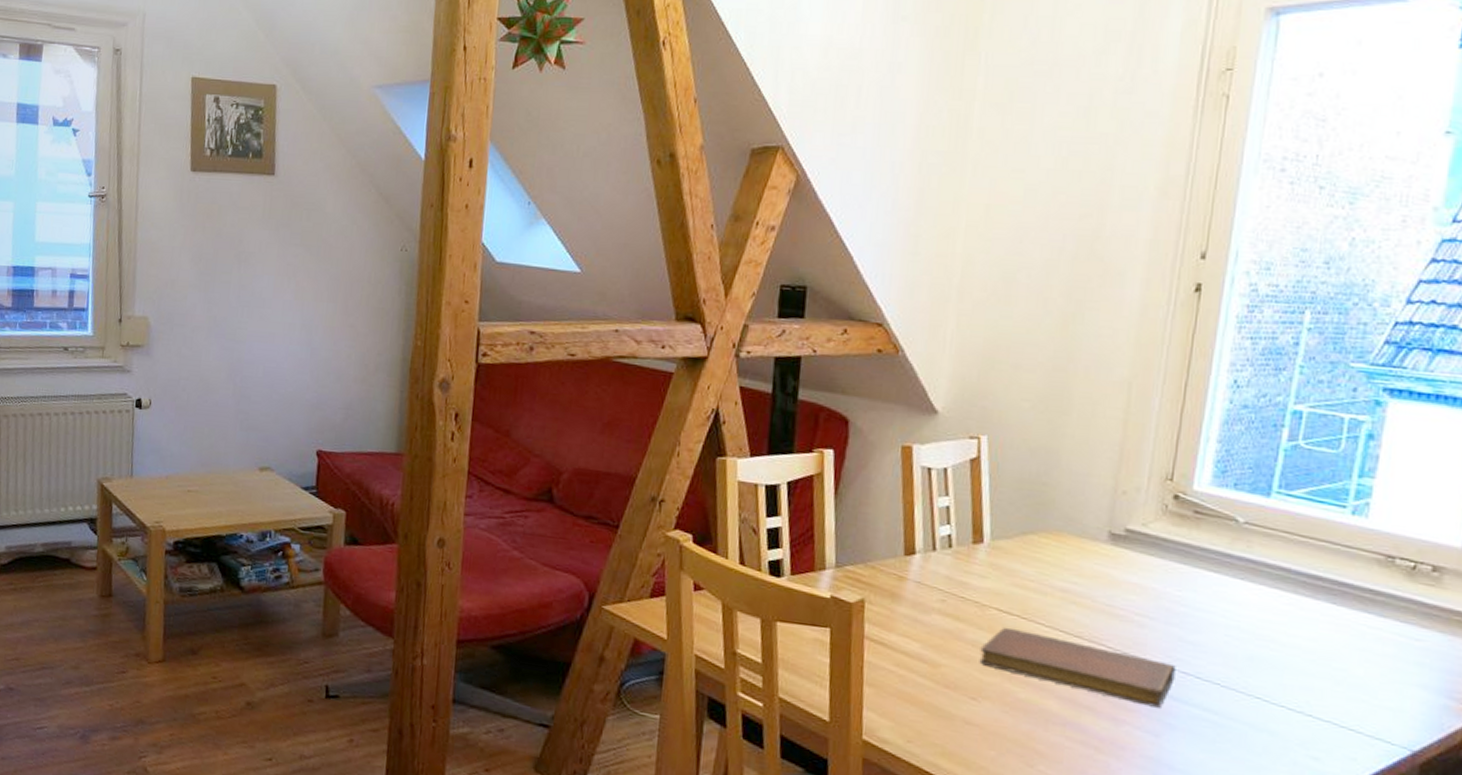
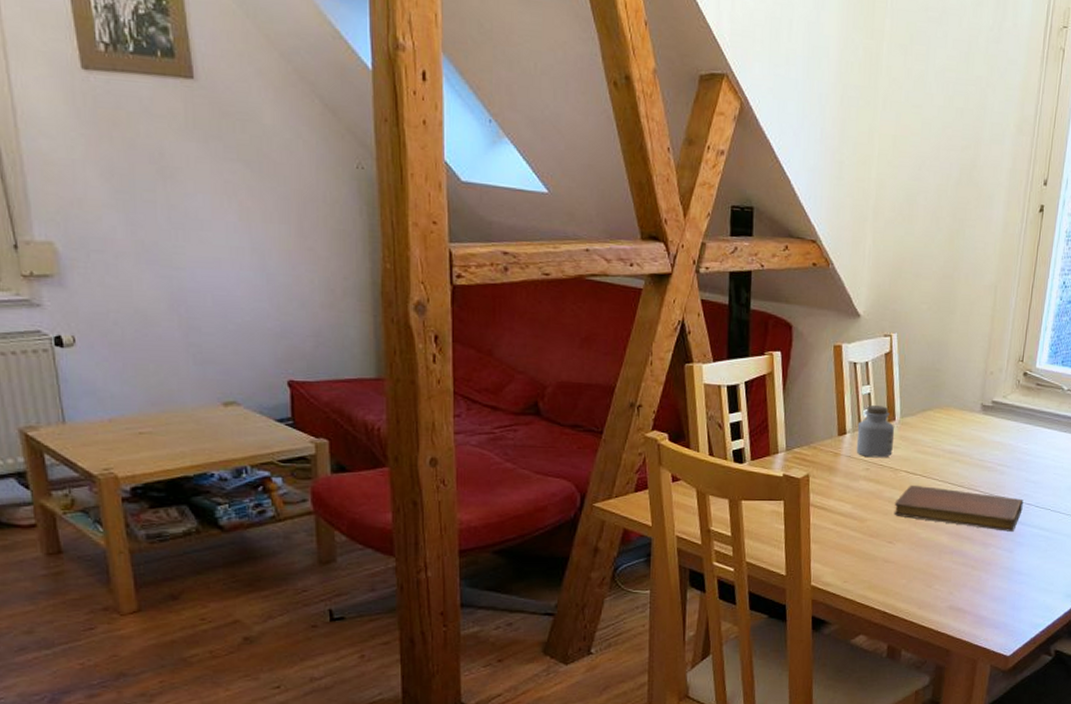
jar: none [928,521,983,589] -> present [856,405,895,458]

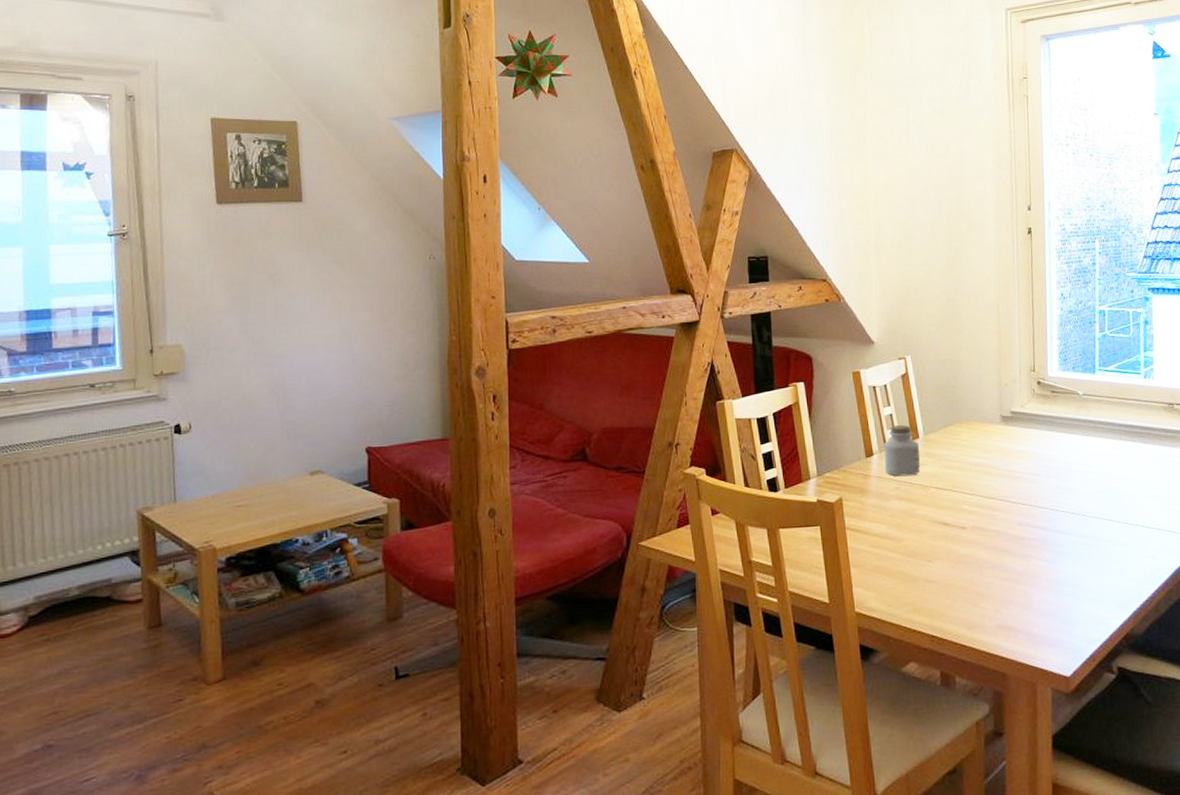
notebook: present [894,484,1023,532] -> none [928,500,1058,542]

